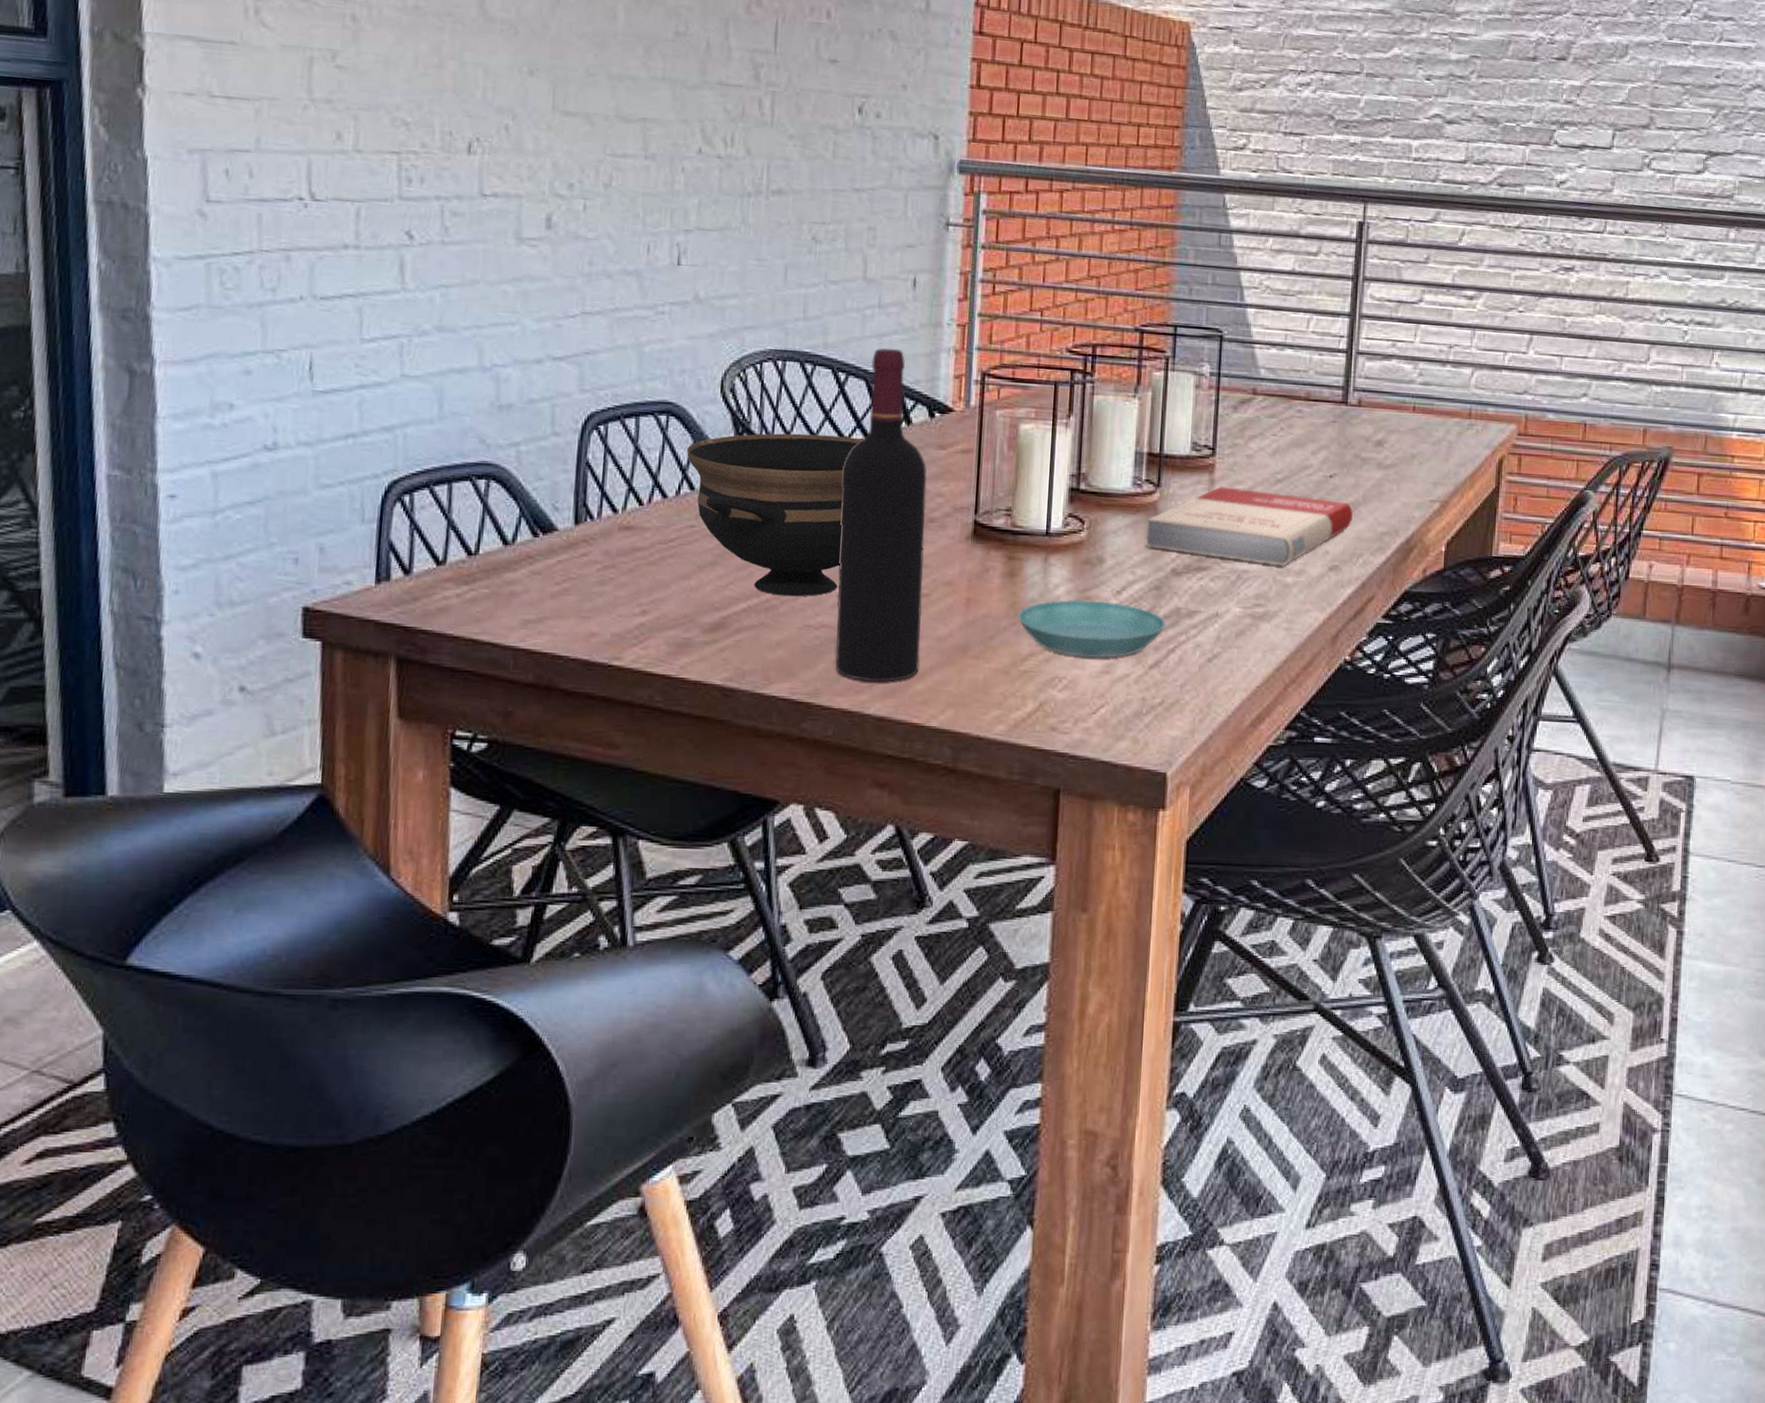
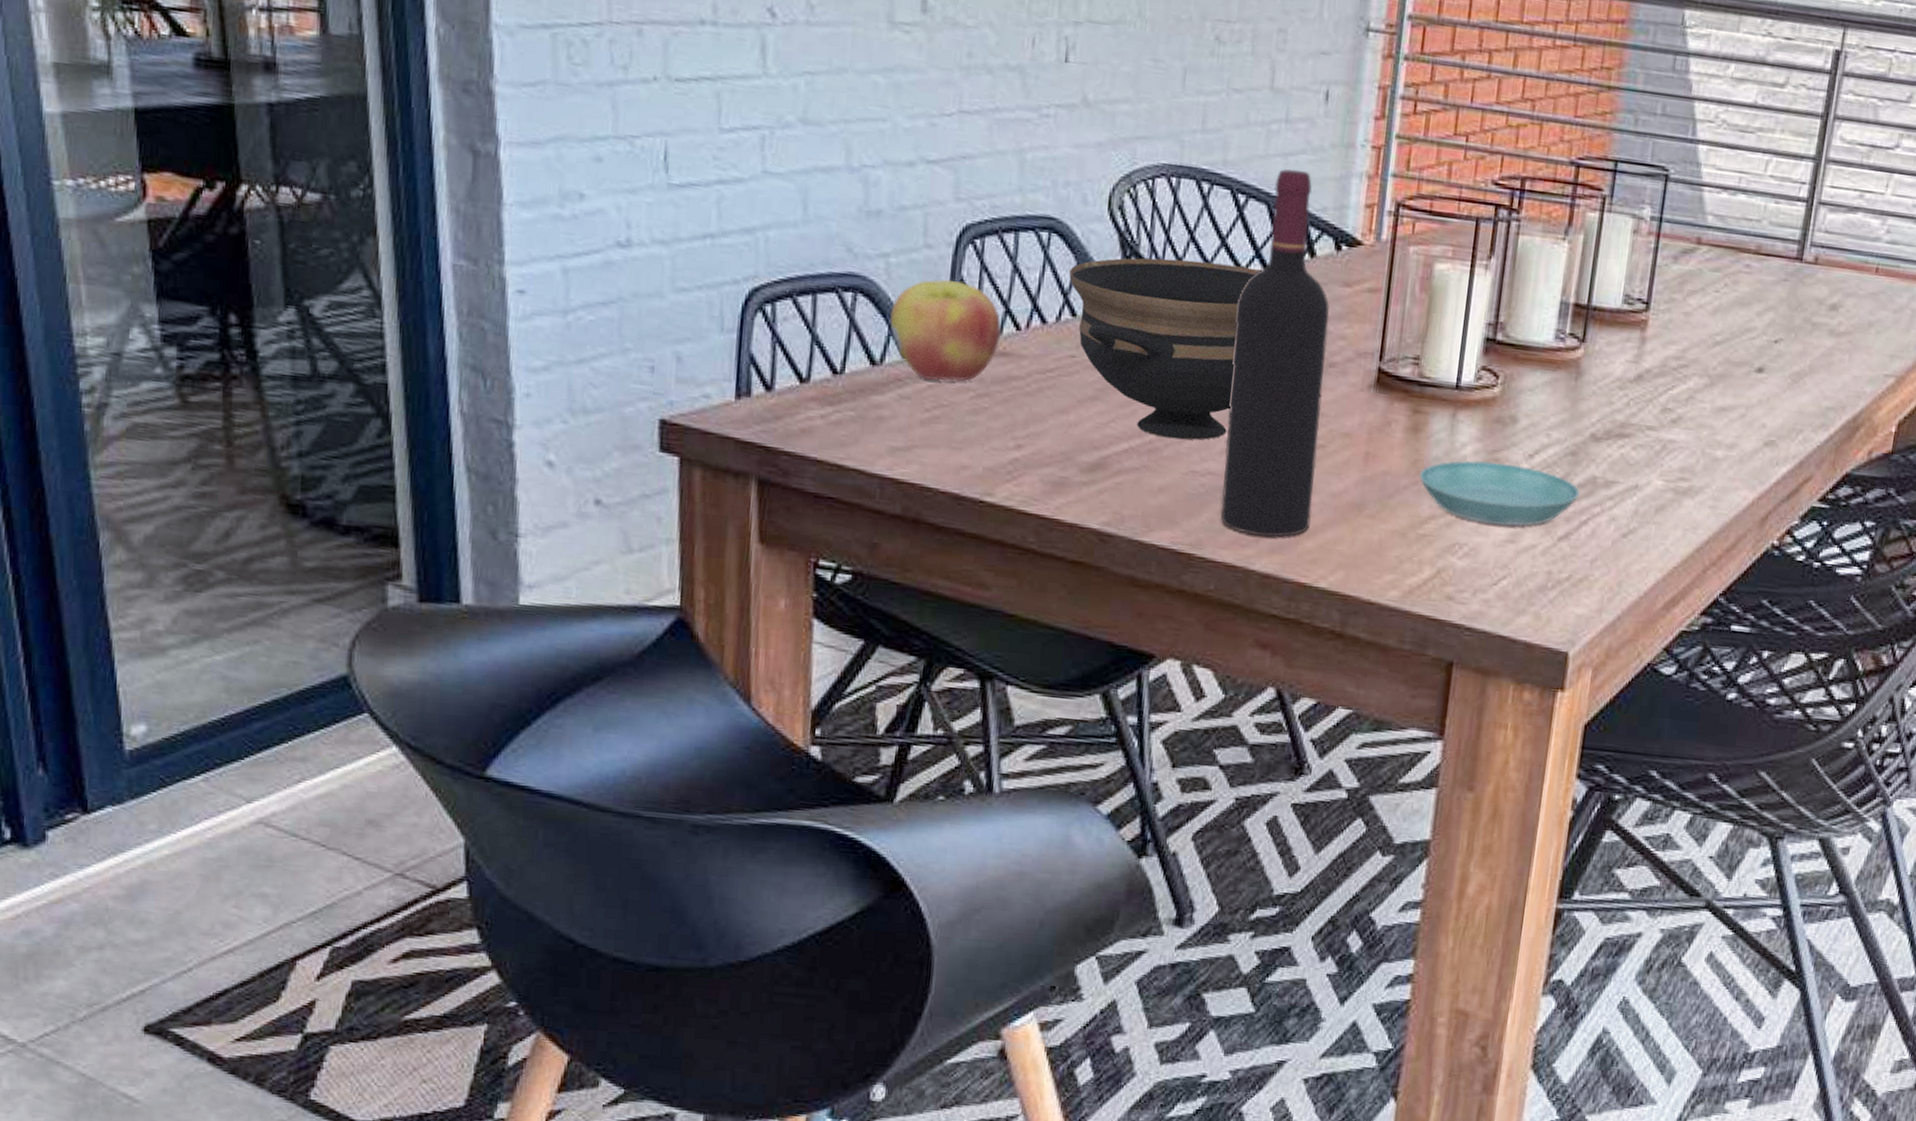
apple: none [521,463,626,556] -> present [890,279,1002,382]
book: present [1145,486,1353,566] -> none [1563,345,1797,438]

